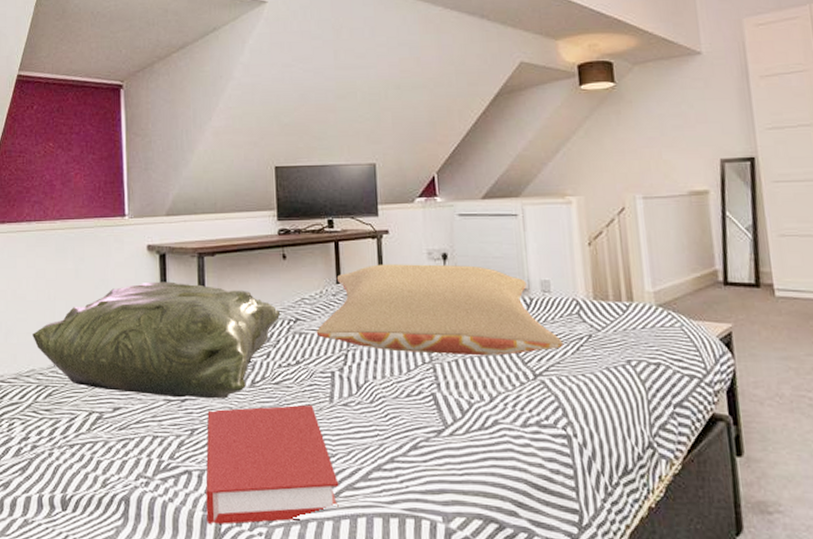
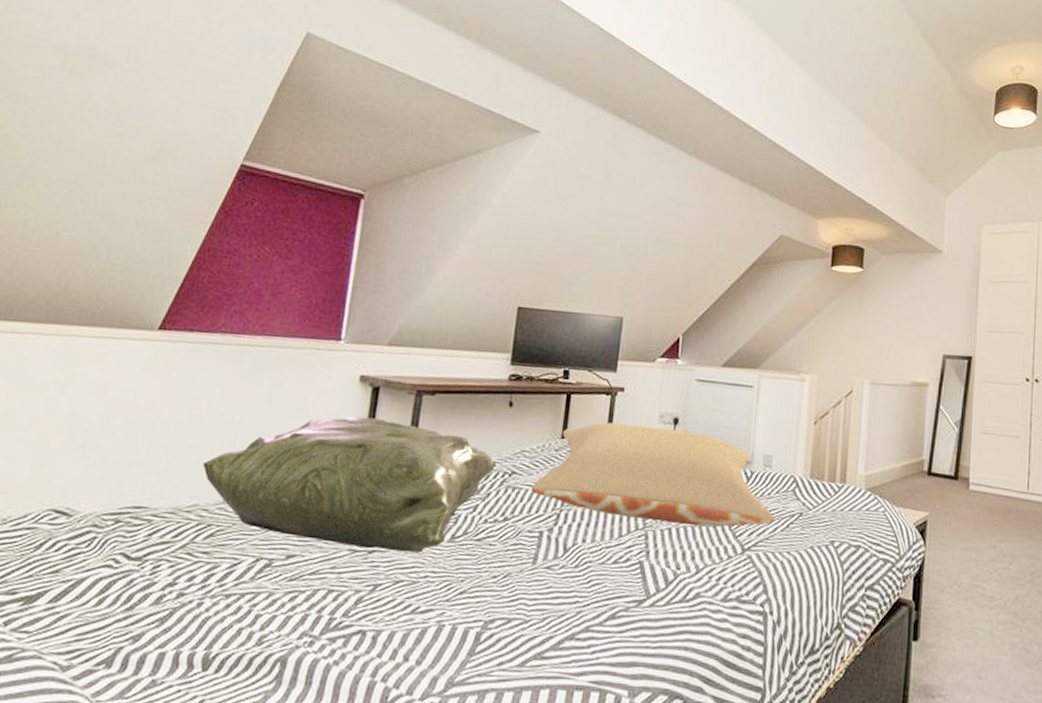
book: present [205,405,339,525] -> none [373,564,527,693]

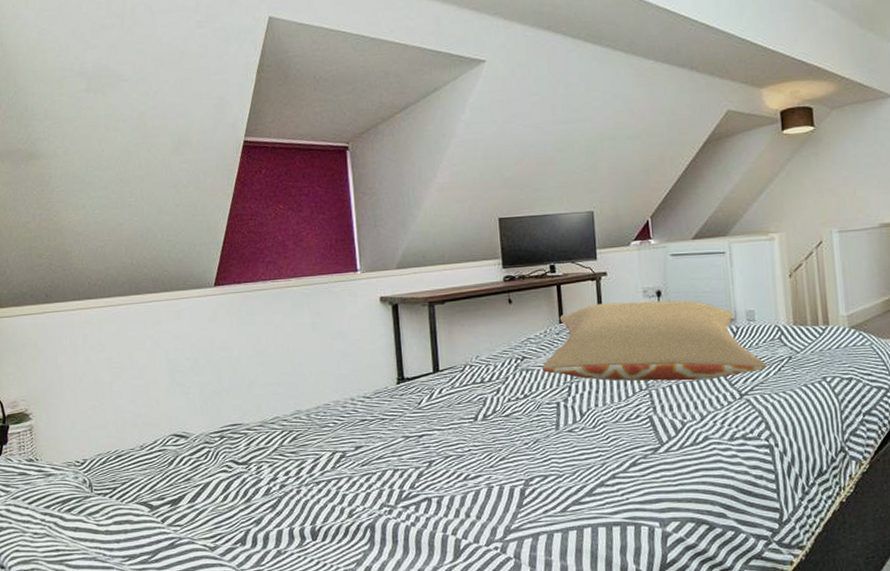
cushion: present [203,416,497,553] -> none [275,329,509,434]

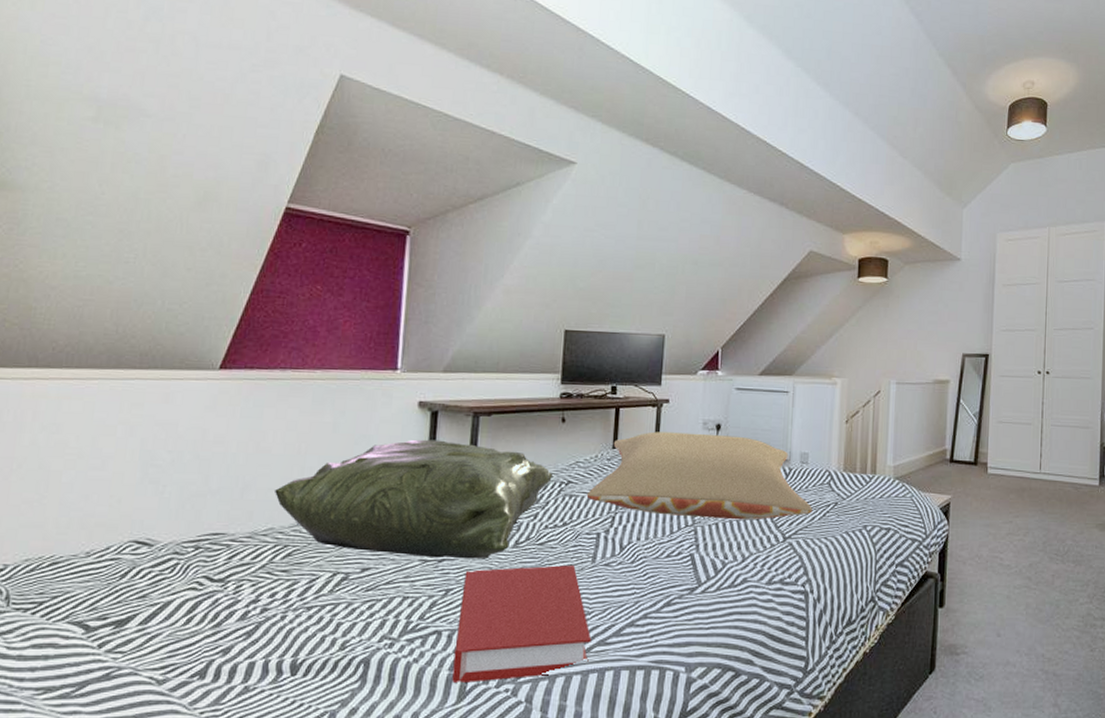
cushion: none [275,329,509,434] -> present [275,439,554,559]
book: none [443,434,566,544] -> present [452,565,592,684]

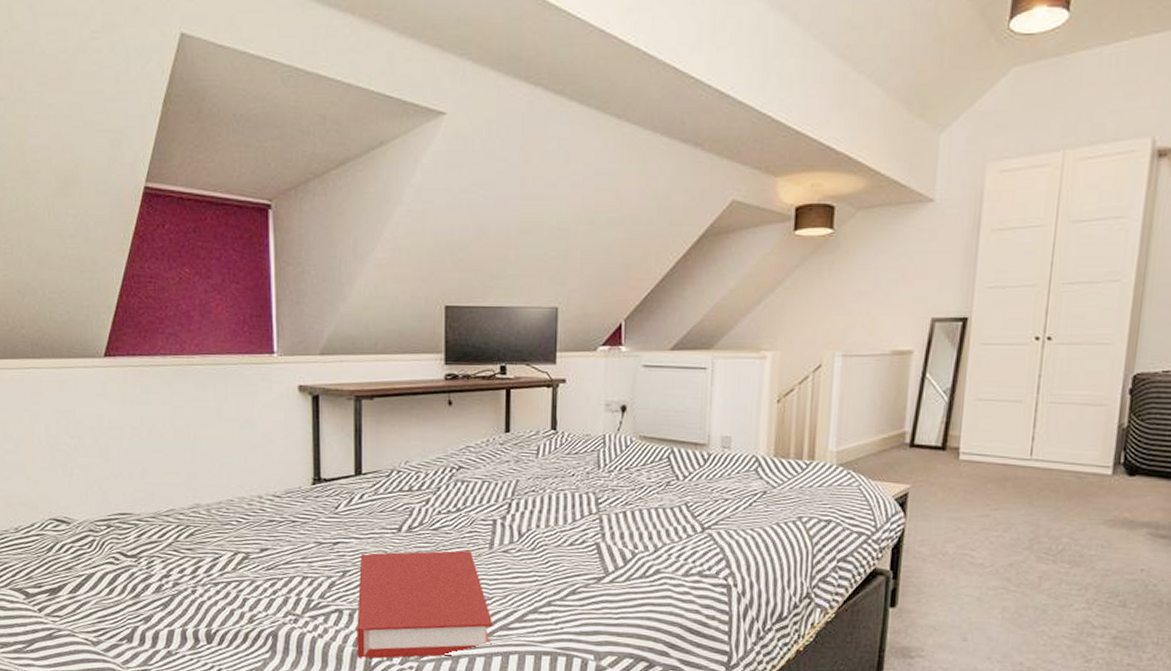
cushion: present [275,439,554,559] -> none [171,424,443,543]
pillow: present [586,431,813,520] -> none [479,414,736,509]

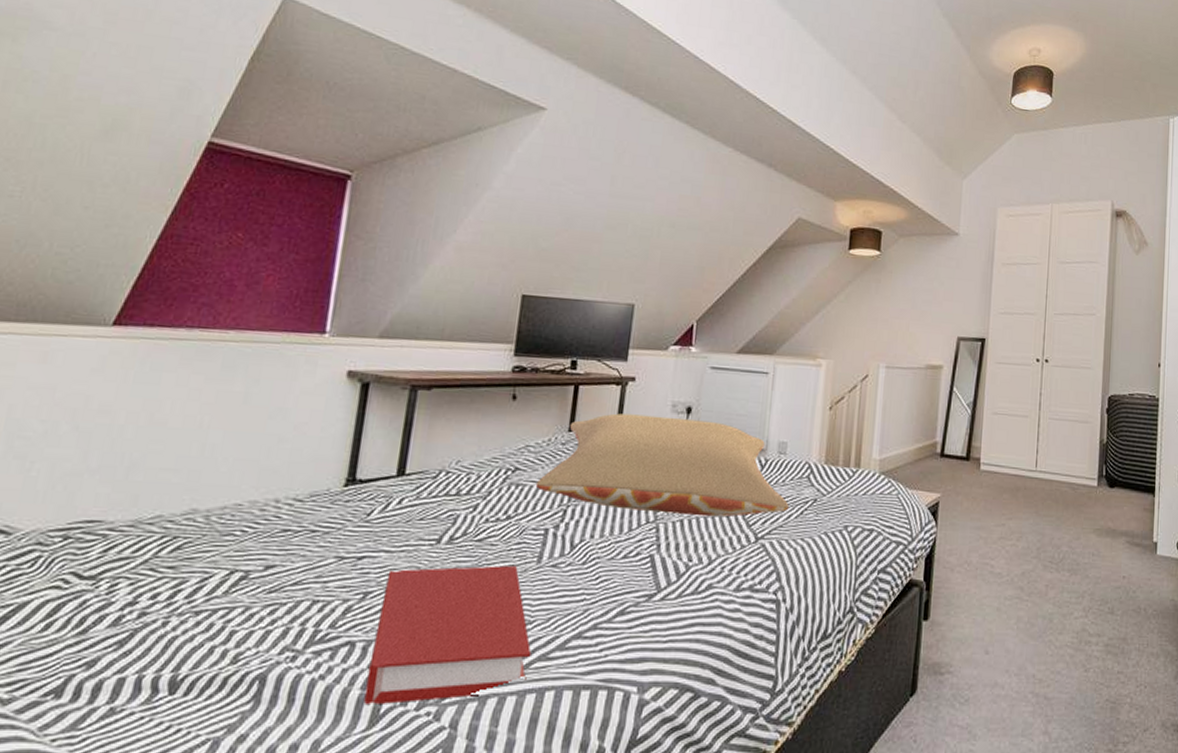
pillow: none [479,414,736,509] -> present [535,413,789,517]

